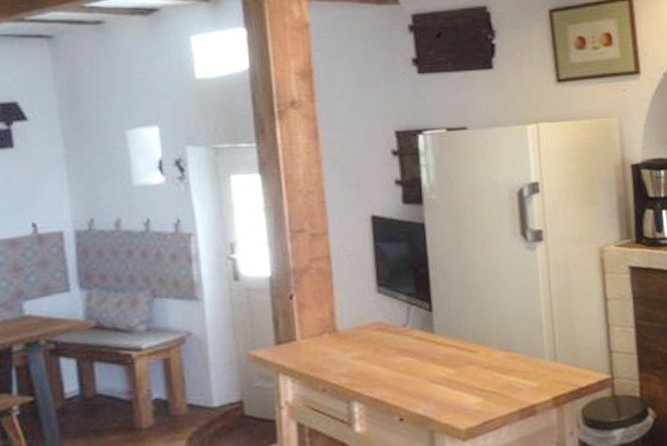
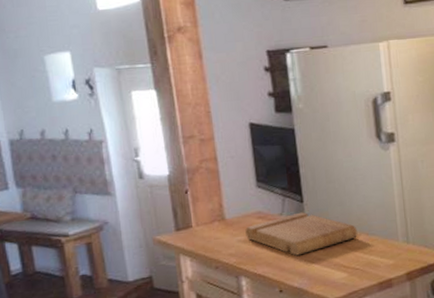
cutting board: none [361,323,497,377] -> present [245,212,358,256]

